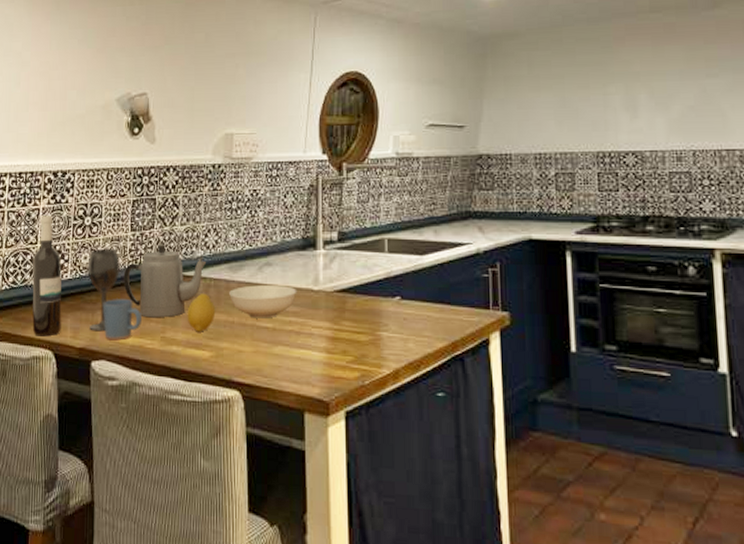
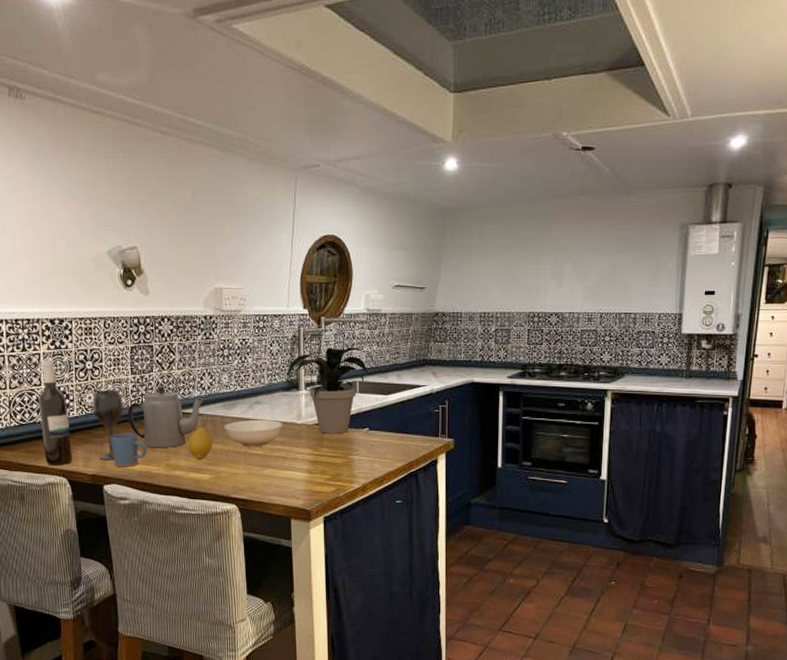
potted plant: none [302,197,409,304] -> present [287,347,377,434]

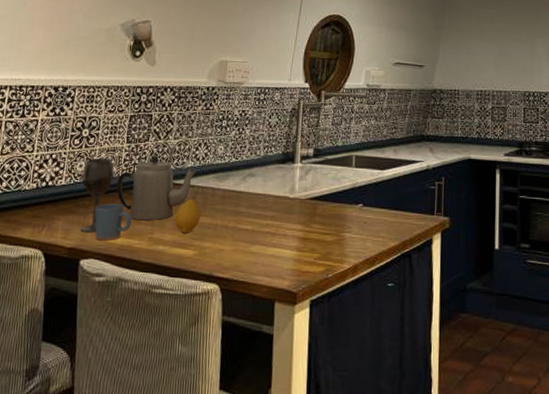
wine bottle: present [38,360,73,466] -> none [23,126,57,237]
bowl: present [224,420,283,447] -> none [214,193,276,222]
potted plant: present [287,347,377,434] -> none [283,121,374,210]

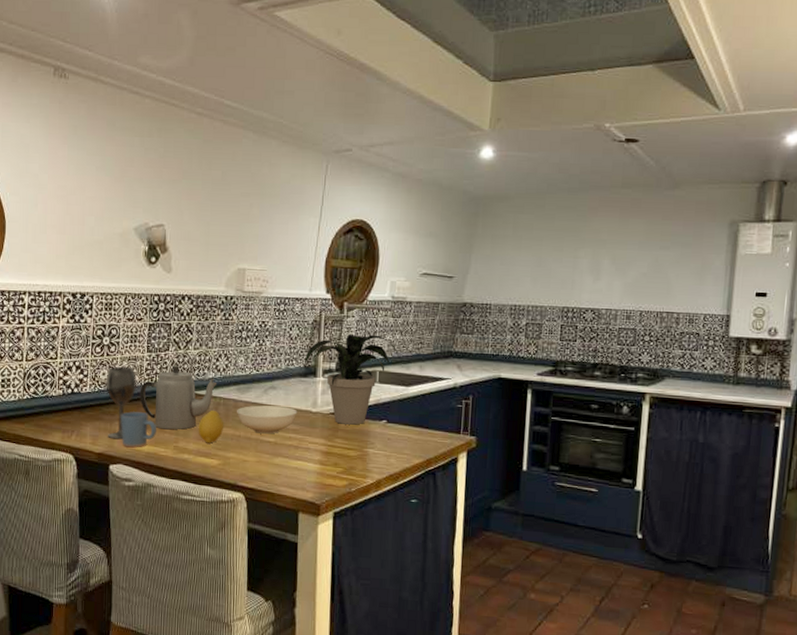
bowl: none [214,193,276,222] -> present [237,405,298,434]
potted plant: none [283,121,374,210] -> present [305,334,399,425]

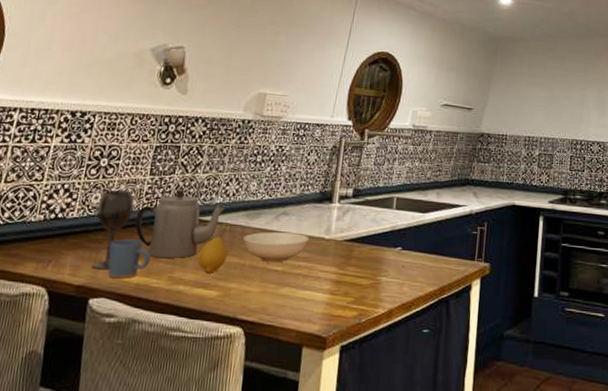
potted plant: present [305,334,399,425] -> none [321,161,417,252]

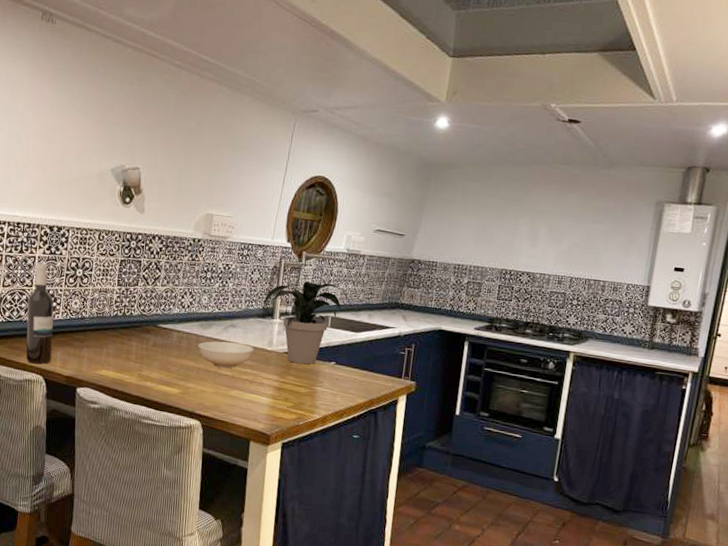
wine bottle: none [25,153,69,273] -> present [25,263,54,364]
wine glass: present [91,190,134,269] -> none [77,297,107,364]
mug: present [107,239,151,279] -> none [89,339,123,374]
teapot: present [135,188,225,259] -> none [108,299,182,359]
fruit: present [197,238,229,273] -> none [161,343,186,374]
potted plant: none [321,161,417,252] -> present [264,281,350,365]

